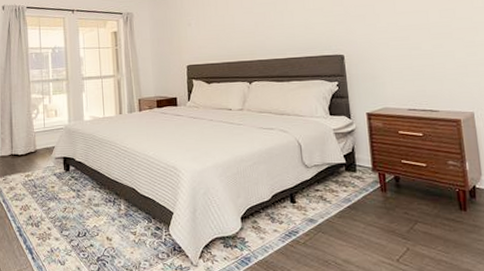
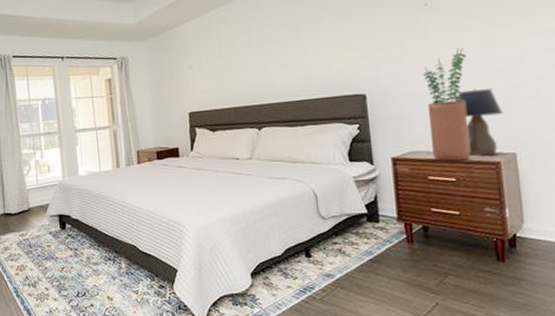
vase: none [393,18,436,118] -> present [422,48,471,161]
table lamp: none [422,54,462,114] -> present [456,89,503,157]

